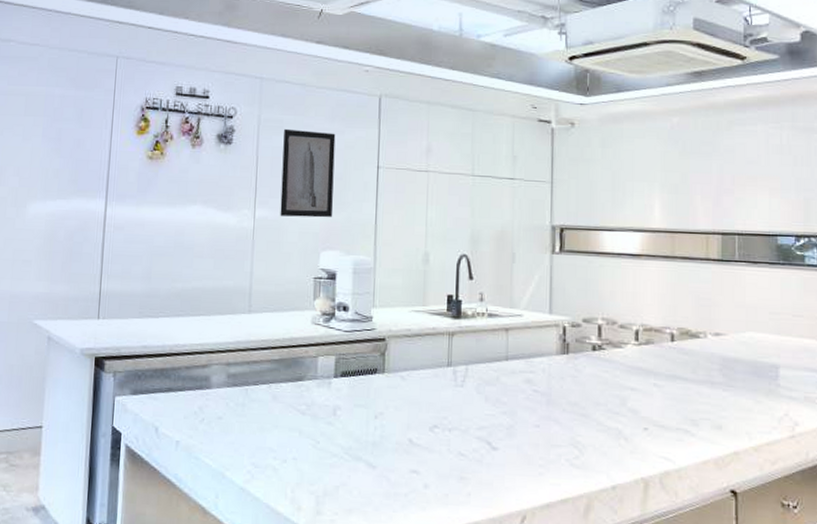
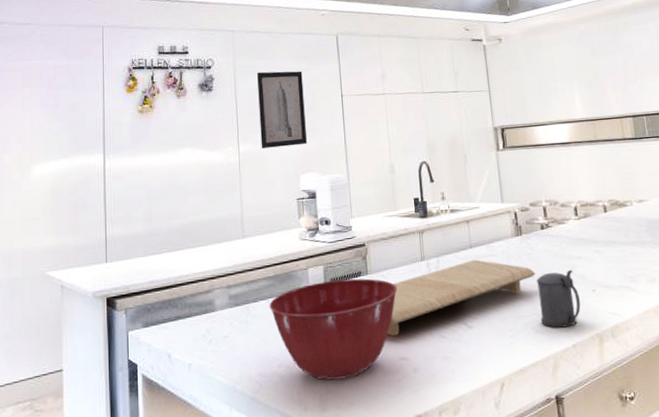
mixing bowl: none [270,373,417,484] -> present [269,278,398,381]
cutting board: none [398,373,580,446] -> present [387,259,536,337]
beer stein: none [577,400,627,466] -> present [536,269,581,328]

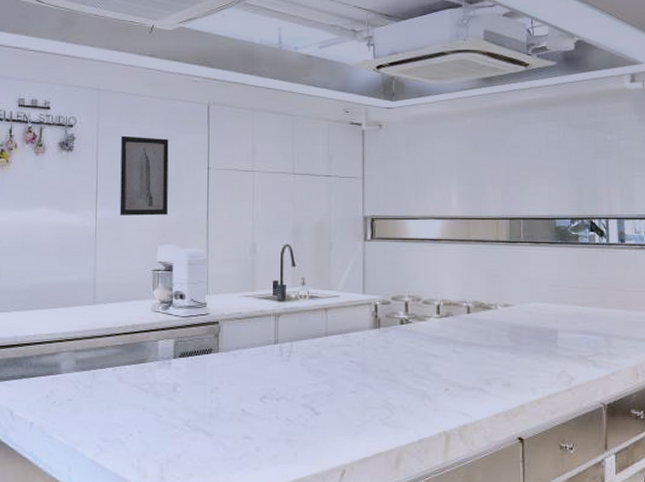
mixing bowl: present [269,278,398,381] -> none [116,354,248,451]
cutting board: present [387,259,536,337] -> none [232,348,390,415]
beer stein: present [536,269,581,328] -> none [389,366,431,422]

